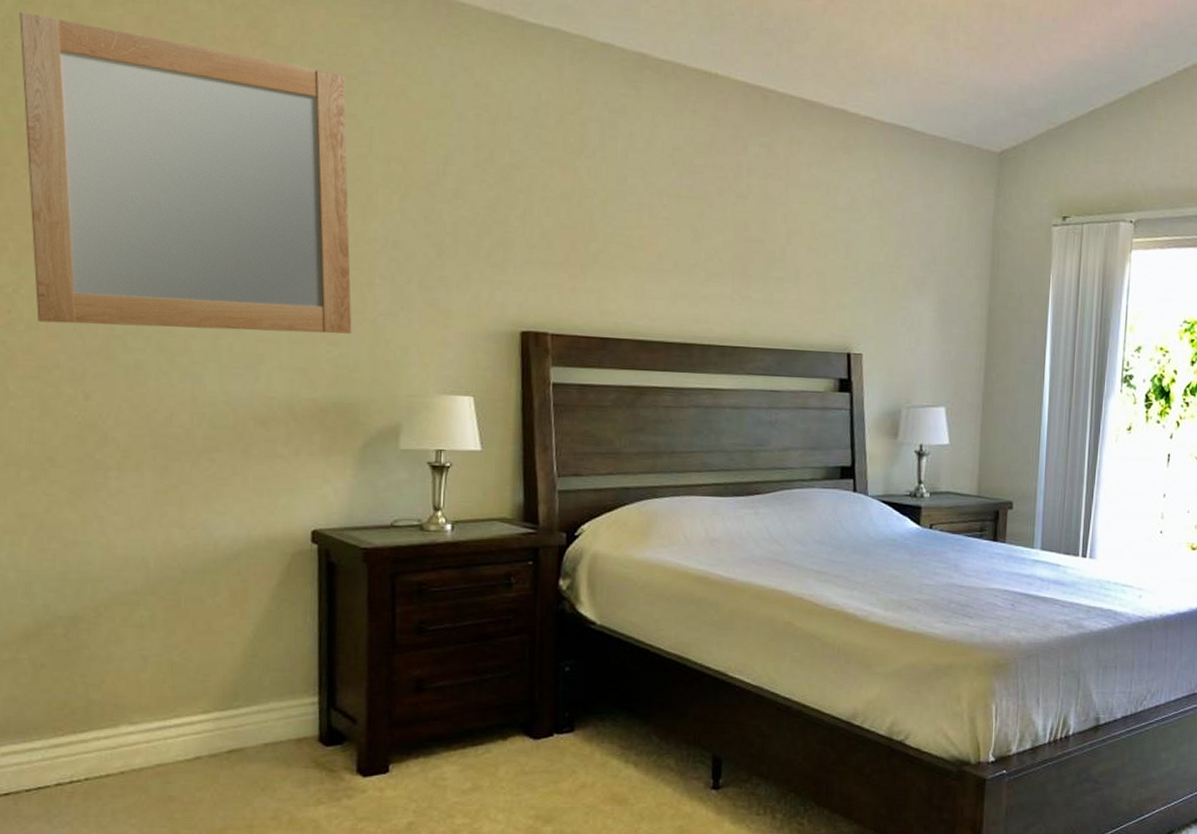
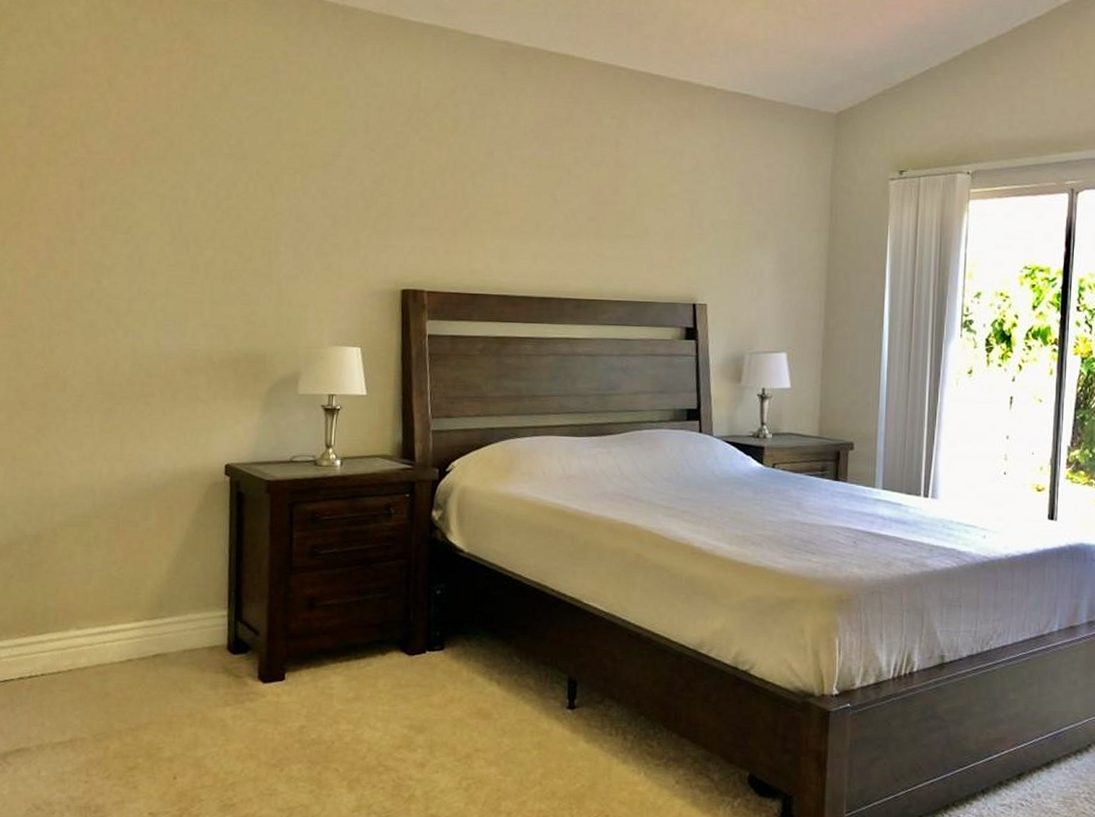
home mirror: present [19,11,352,334] -> none [10,38,261,295]

